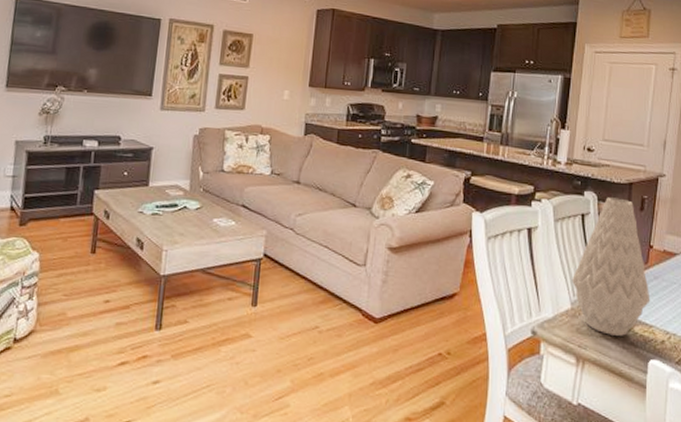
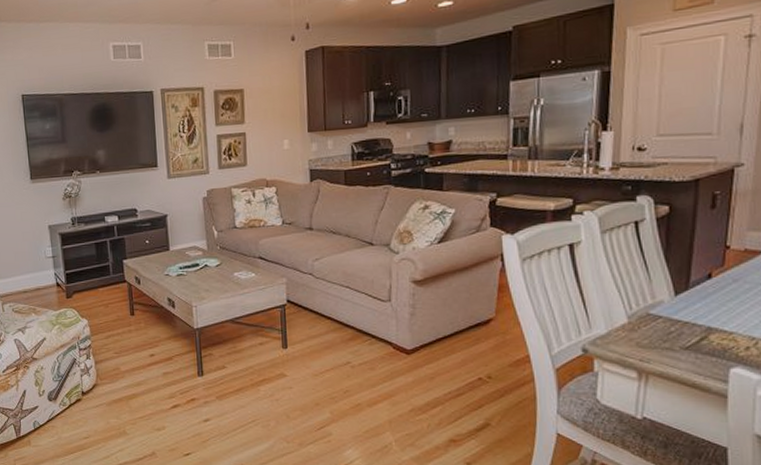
vase: present [572,197,651,336] -> none [627,198,729,346]

